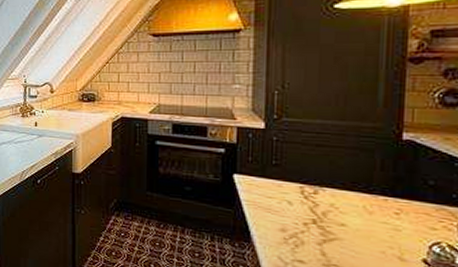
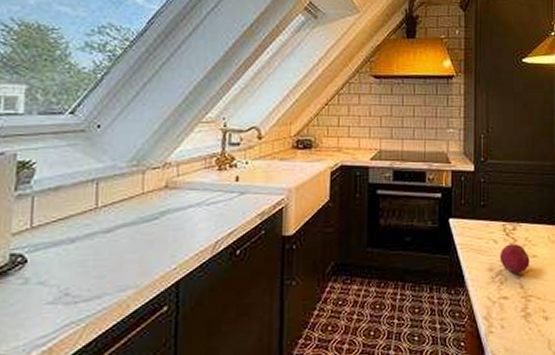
apple: none [295,207,336,241] -> present [500,244,530,274]

